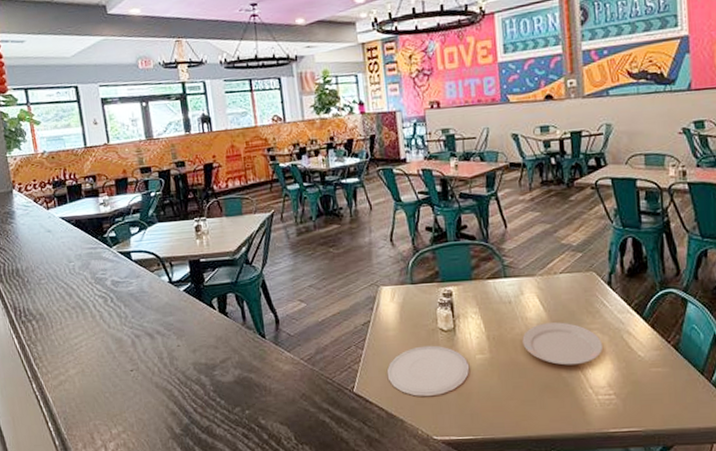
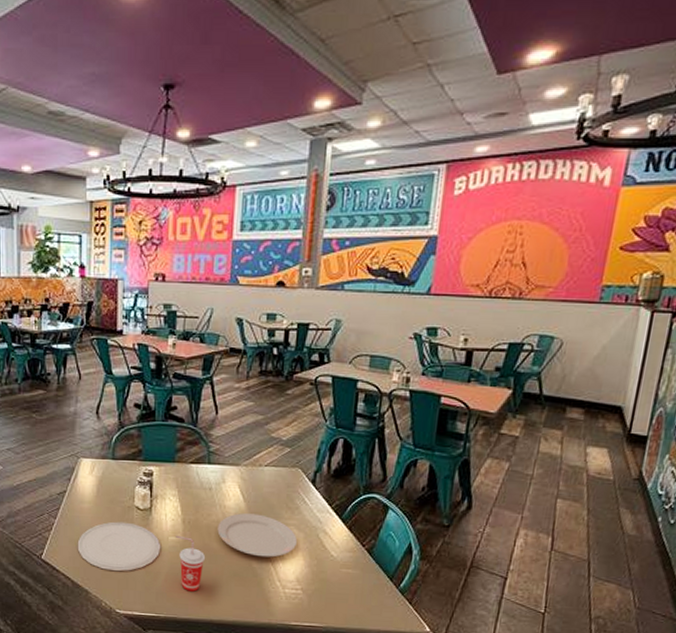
beverage cup: none [482,353,515,409] -> present [176,535,206,592]

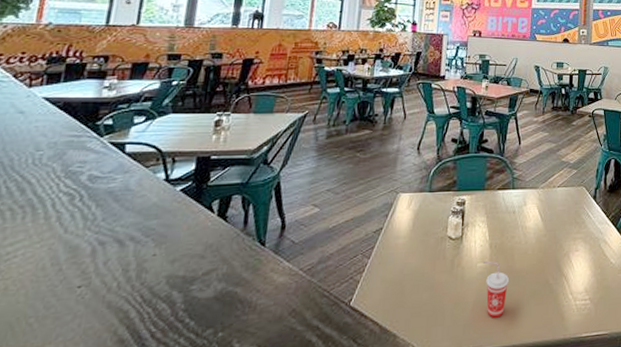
plate: present [77,521,161,572] -> none [388,253,470,309]
plate: present [217,513,298,558] -> none [520,231,585,273]

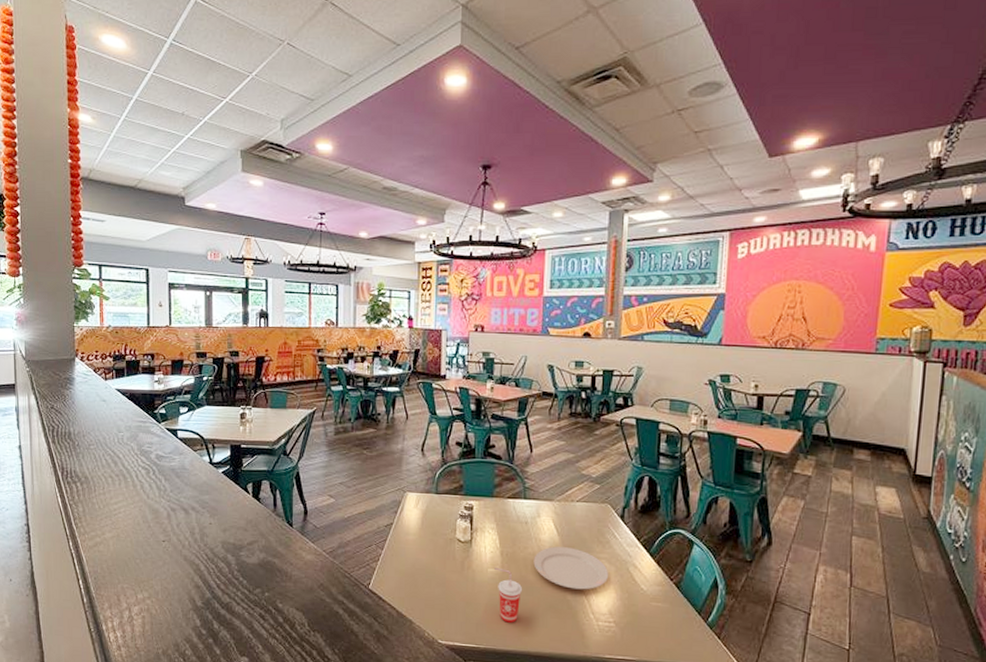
plate: none [520,231,585,273] -> present [533,546,609,590]

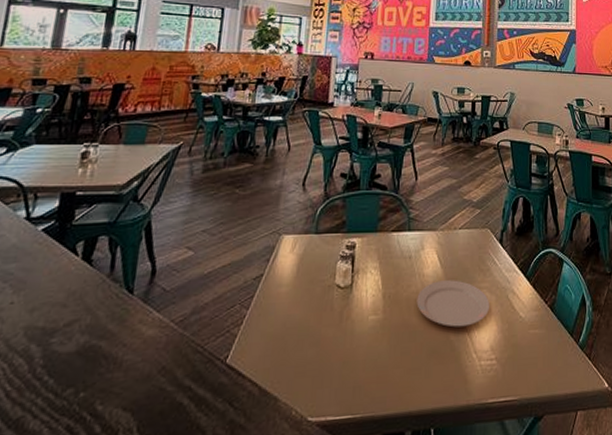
beverage cup: present [494,567,523,623] -> none [376,313,405,380]

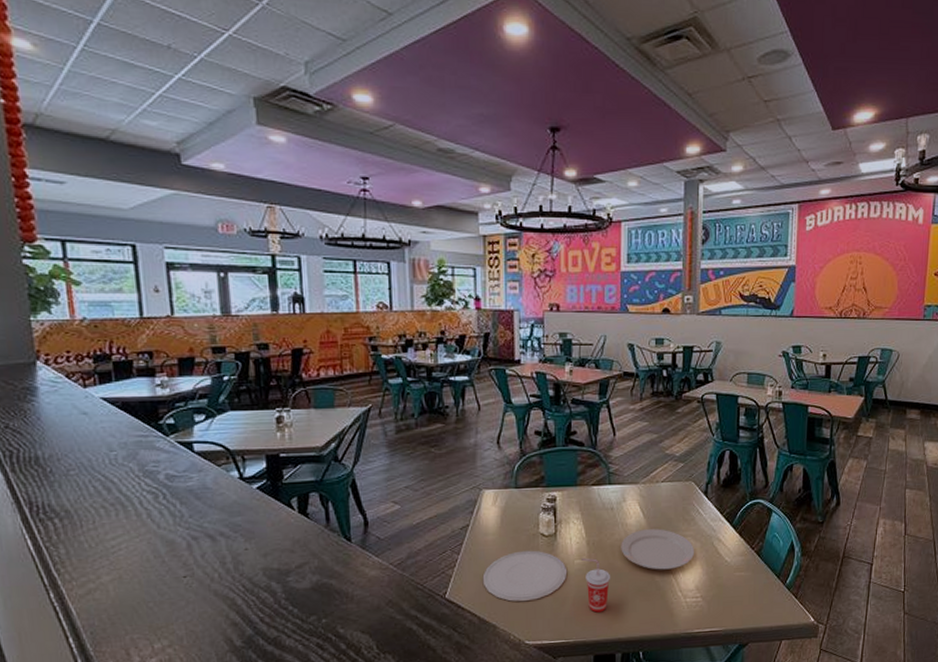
plate: none [269,304,361,368] -> present [482,550,568,602]
beverage cup: none [376,313,405,380] -> present [581,558,611,613]

